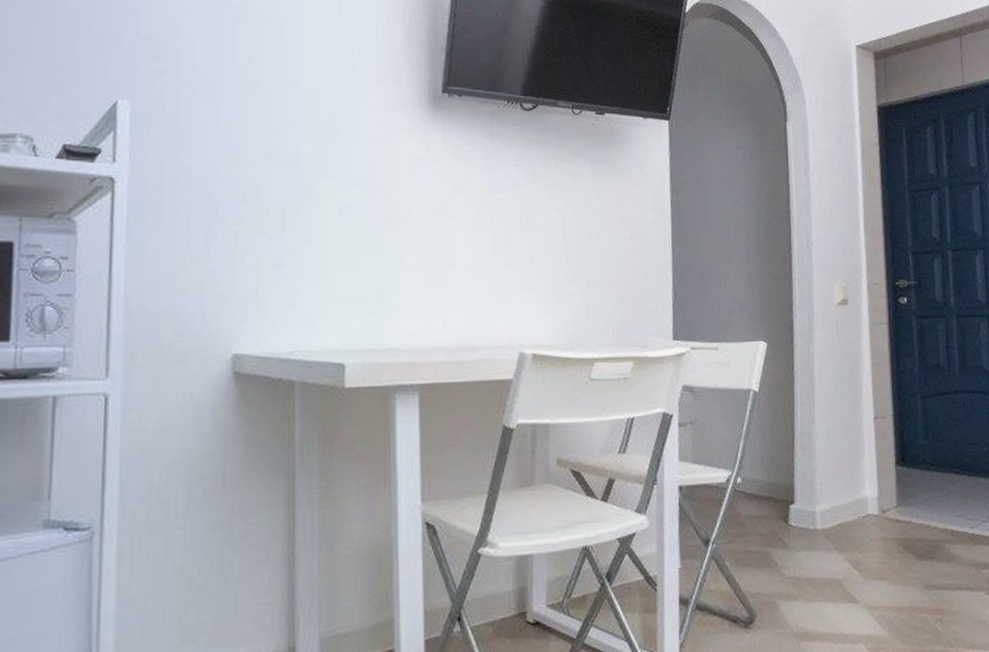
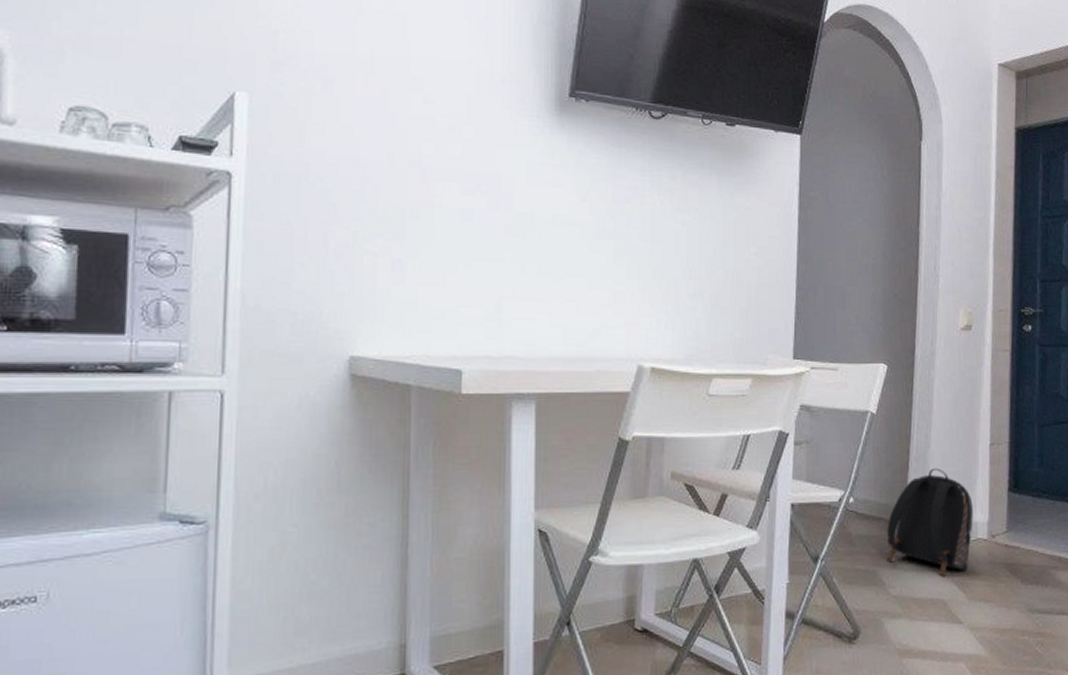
backpack: none [777,444,863,556] -> present [886,468,973,577]

